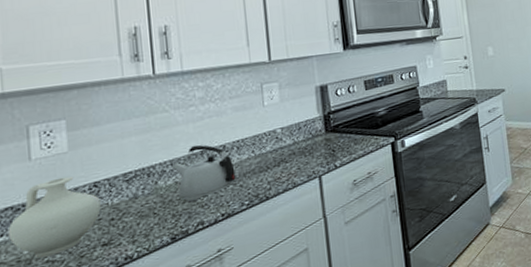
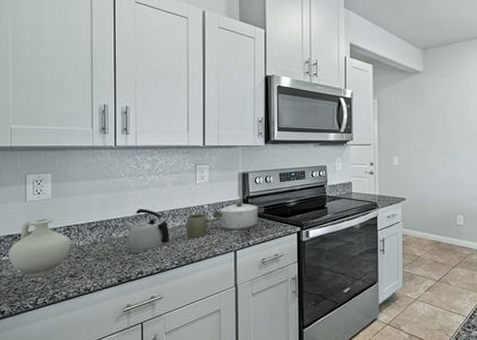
mug: none [255,139,291,171] -> present [185,213,214,238]
cooking pot: none [288,120,351,155] -> present [213,202,265,231]

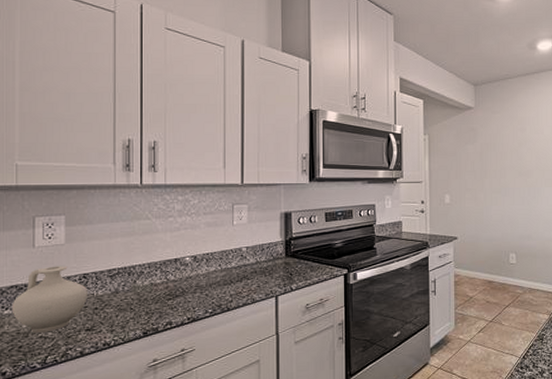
kettle: present [124,208,170,253] -> none [150,252,203,302]
mug: present [185,213,214,238] -> none [221,256,253,284]
cooking pot: present [213,202,265,231] -> none [251,244,309,275]

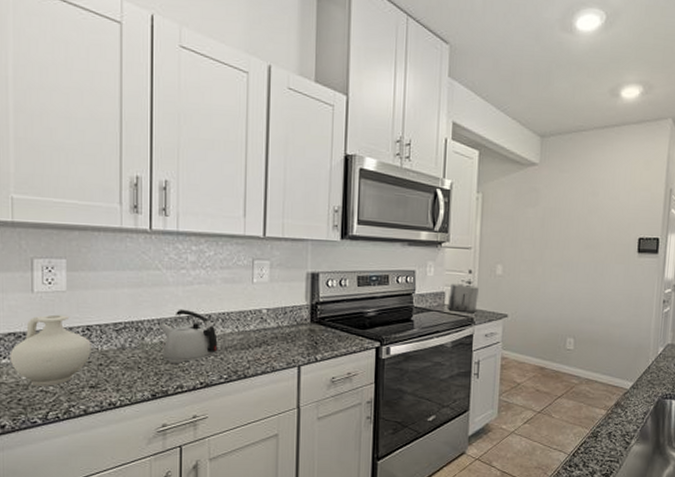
kettle: none [150,252,203,302] -> present [160,309,218,363]
toaster: none [405,213,431,238] -> present [448,283,479,313]

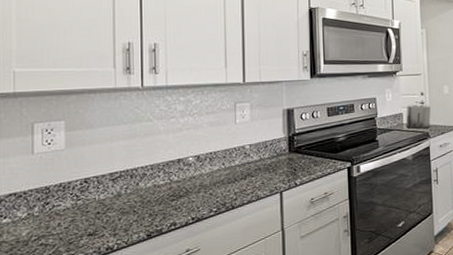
ceramic jug: present [9,314,91,388] -> none [10,171,89,242]
kettle: present [160,309,218,363] -> none [153,153,207,204]

